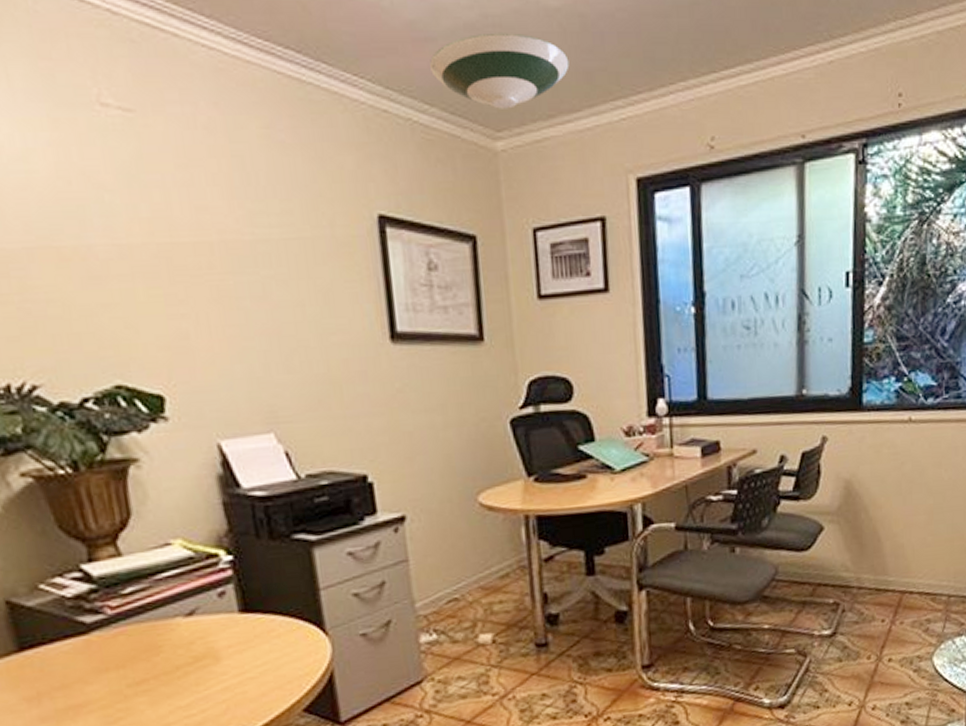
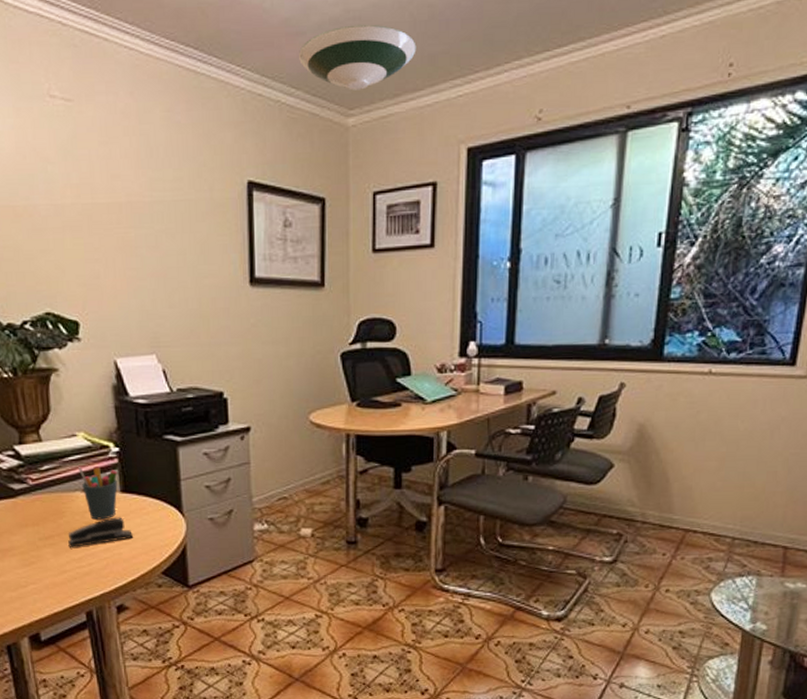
stapler: none [169,645,262,692] -> present [68,517,134,547]
pen holder: none [177,582,235,652] -> present [79,466,118,520]

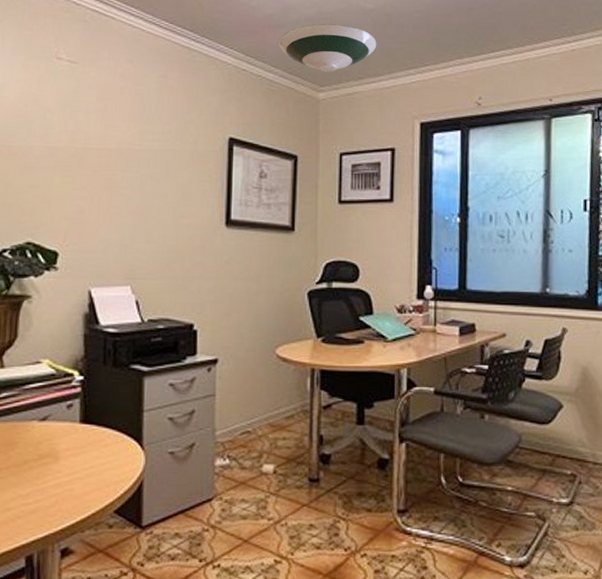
stapler: present [68,517,134,547] -> none [17,449,88,482]
pen holder: present [79,466,118,520] -> none [39,395,79,452]

